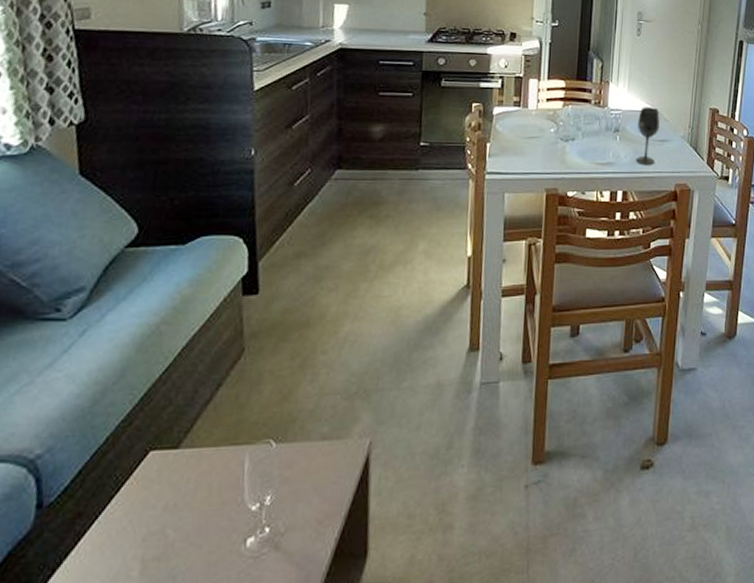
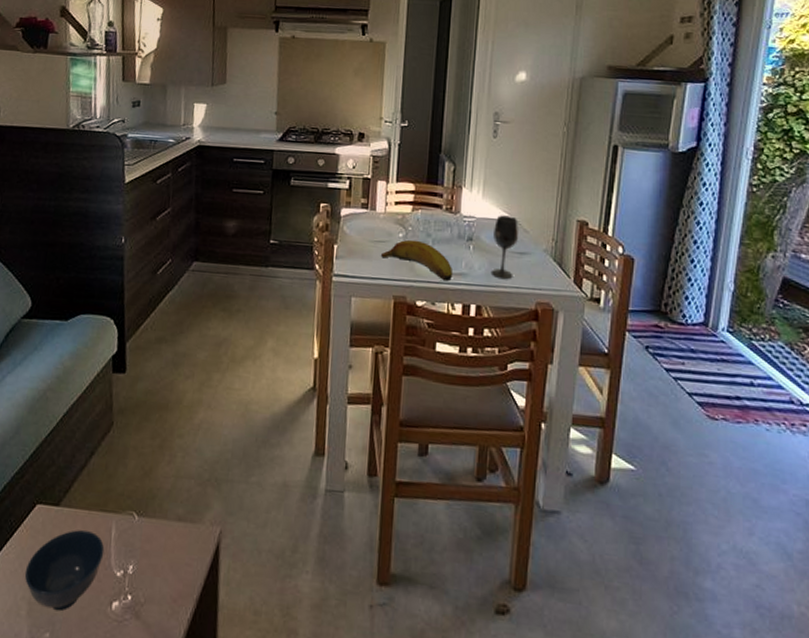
bowl: none [135,469,237,563] -> present [24,530,105,612]
fruit: none [534,134,602,171] -> present [381,239,453,282]

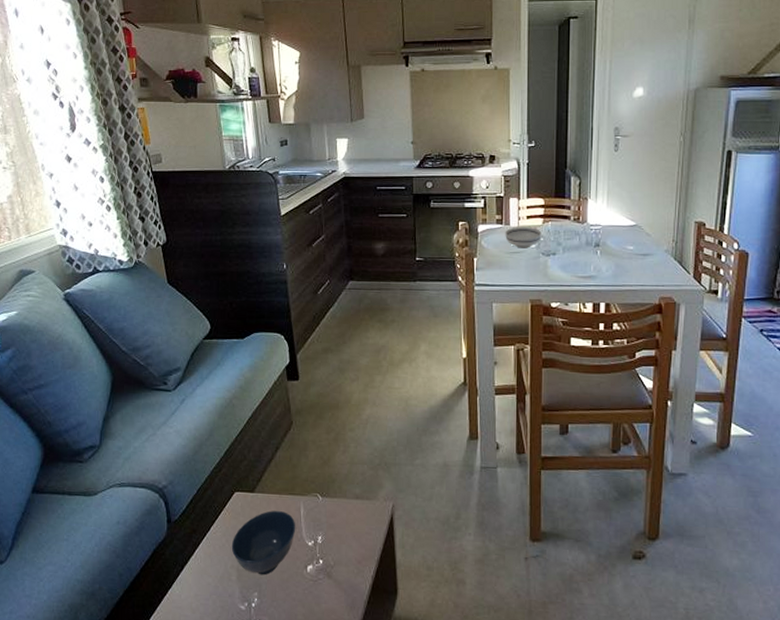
bowl: none [370,213,410,238] -> present [505,227,542,249]
fruit: present [381,239,453,282] -> none [517,249,583,284]
wine glass: present [490,215,518,280] -> none [617,222,641,279]

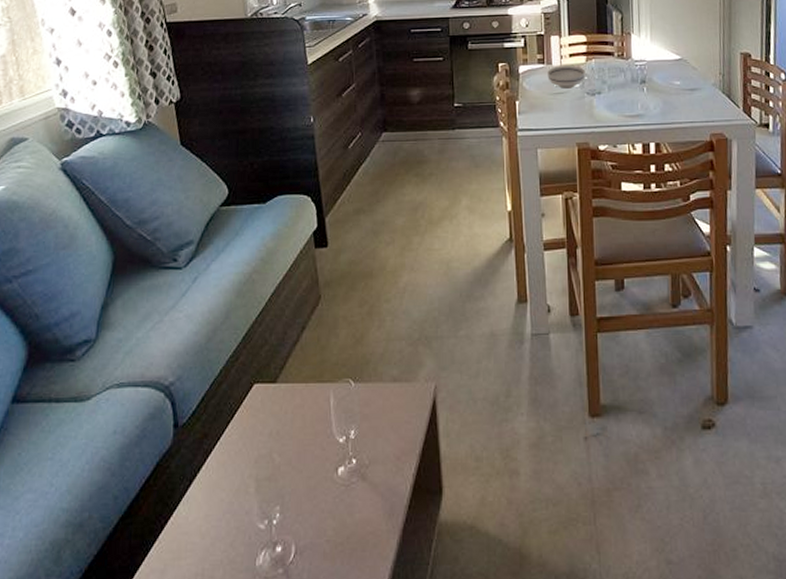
bowl: present [231,511,296,576] -> none [249,403,325,484]

